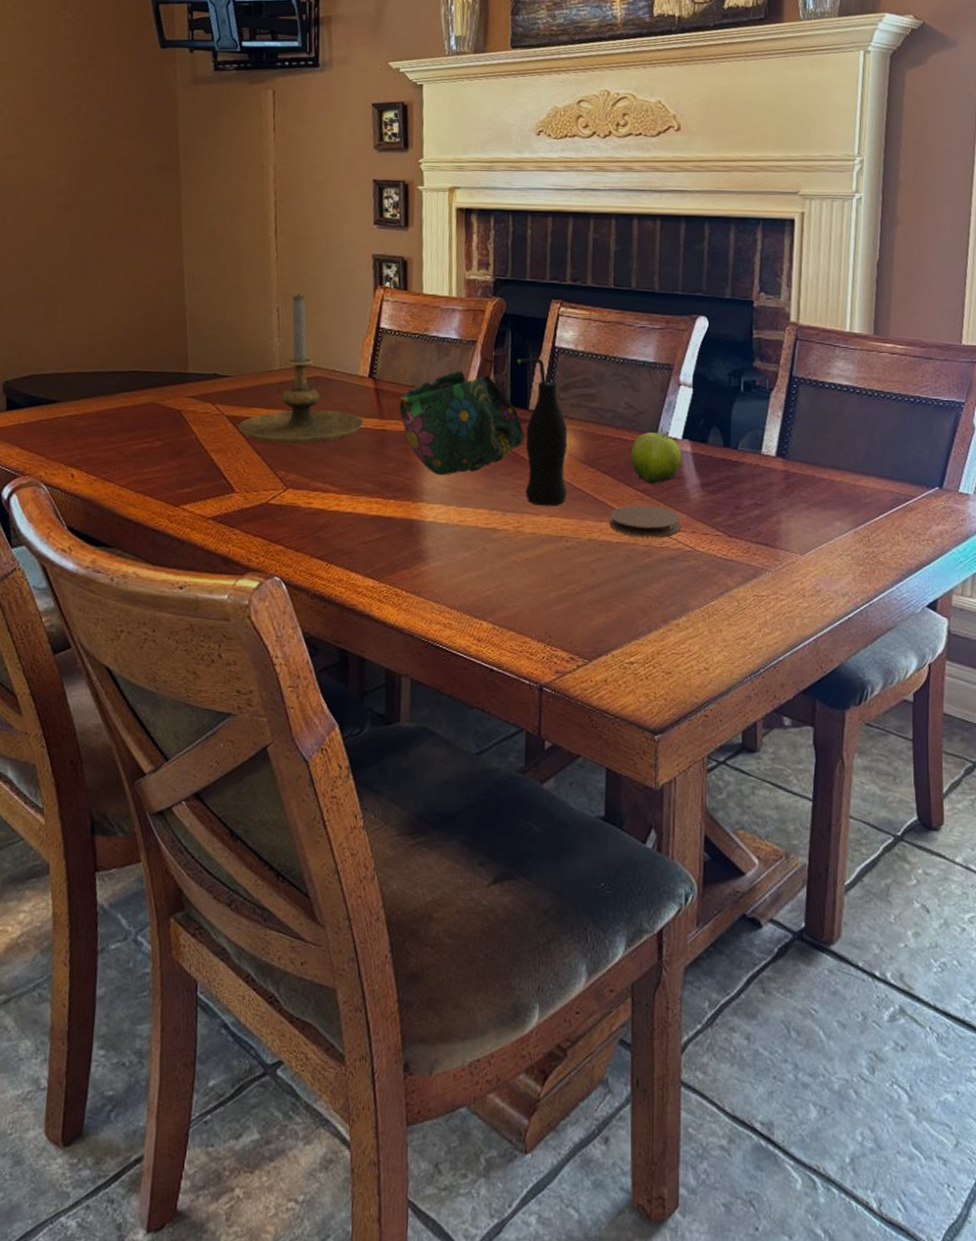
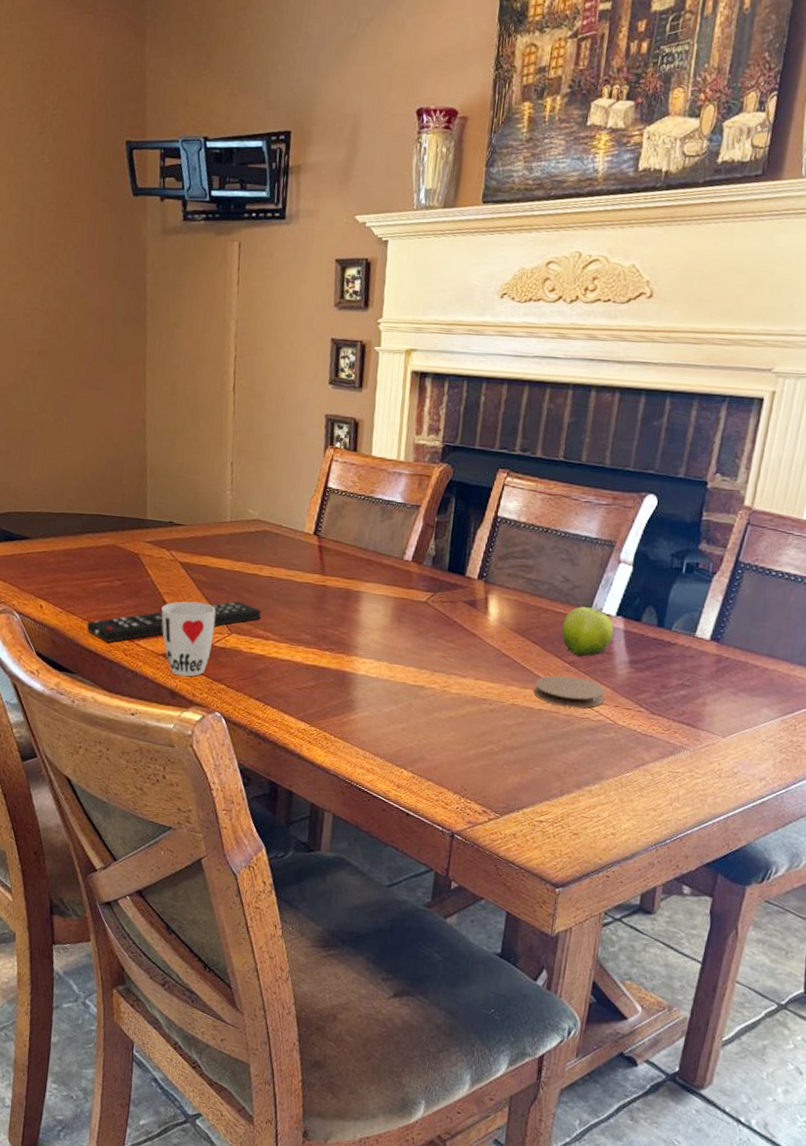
remote control: none [125,453,318,509] -> present [86,601,261,643]
cup: none [208,457,269,540] -> present [161,601,216,677]
candle holder: present [239,293,364,444] -> none [190,449,306,593]
decorative bowl: present [399,370,525,476] -> none [340,533,459,633]
bottle: present [517,358,568,506] -> none [454,525,502,670]

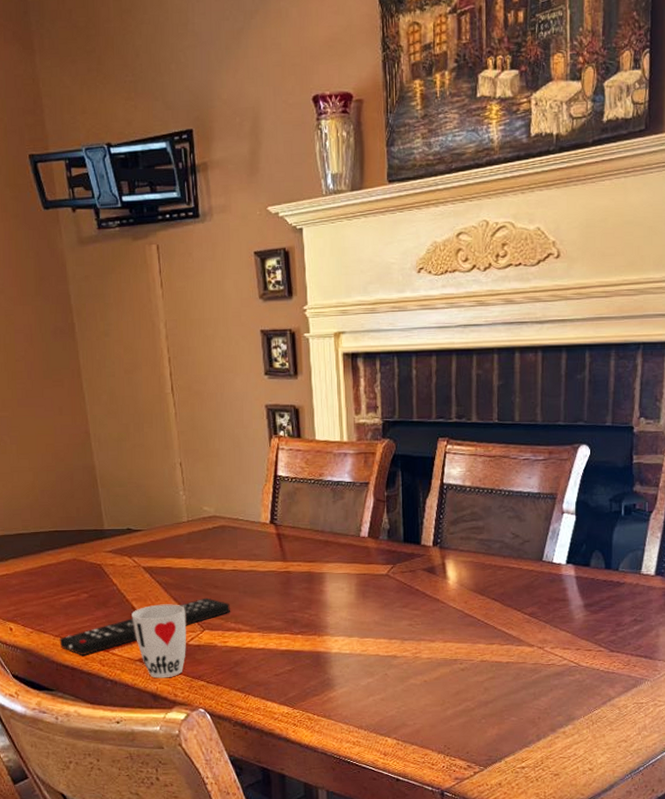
coaster: present [533,675,605,708] -> none [499,626,565,656]
fruit: present [561,606,614,657] -> none [517,558,566,607]

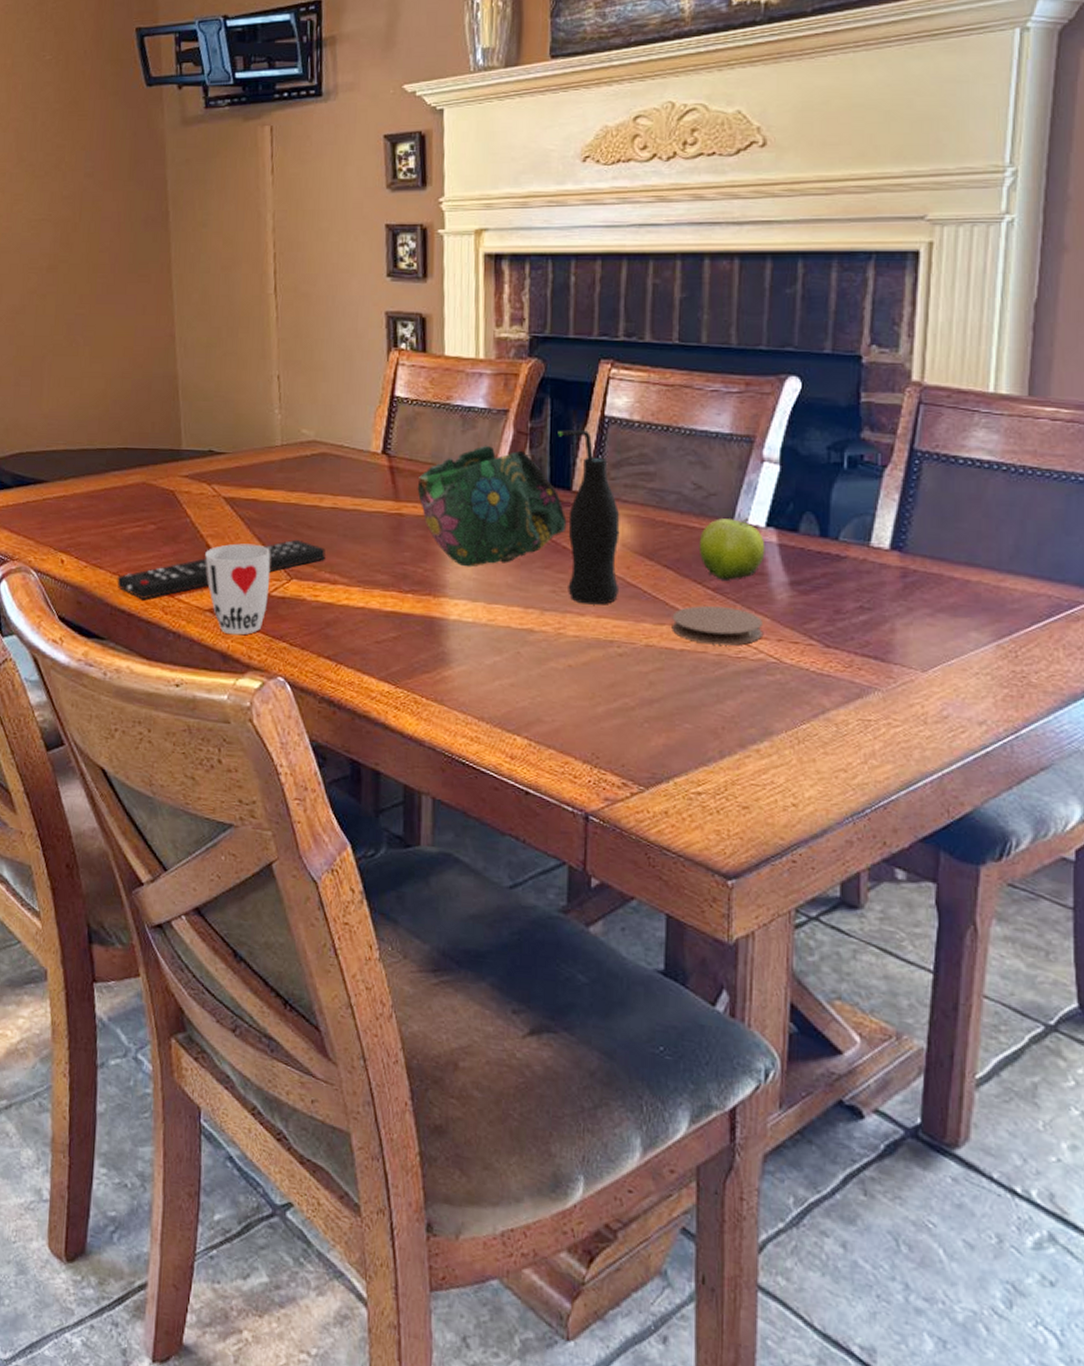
decorative bowl: none [300,512,418,611] -> present [417,445,567,567]
bottle: none [408,496,460,633] -> present [558,430,620,605]
coaster: none [499,626,565,656] -> present [672,605,762,646]
fruit: none [517,558,566,607] -> present [698,518,765,580]

